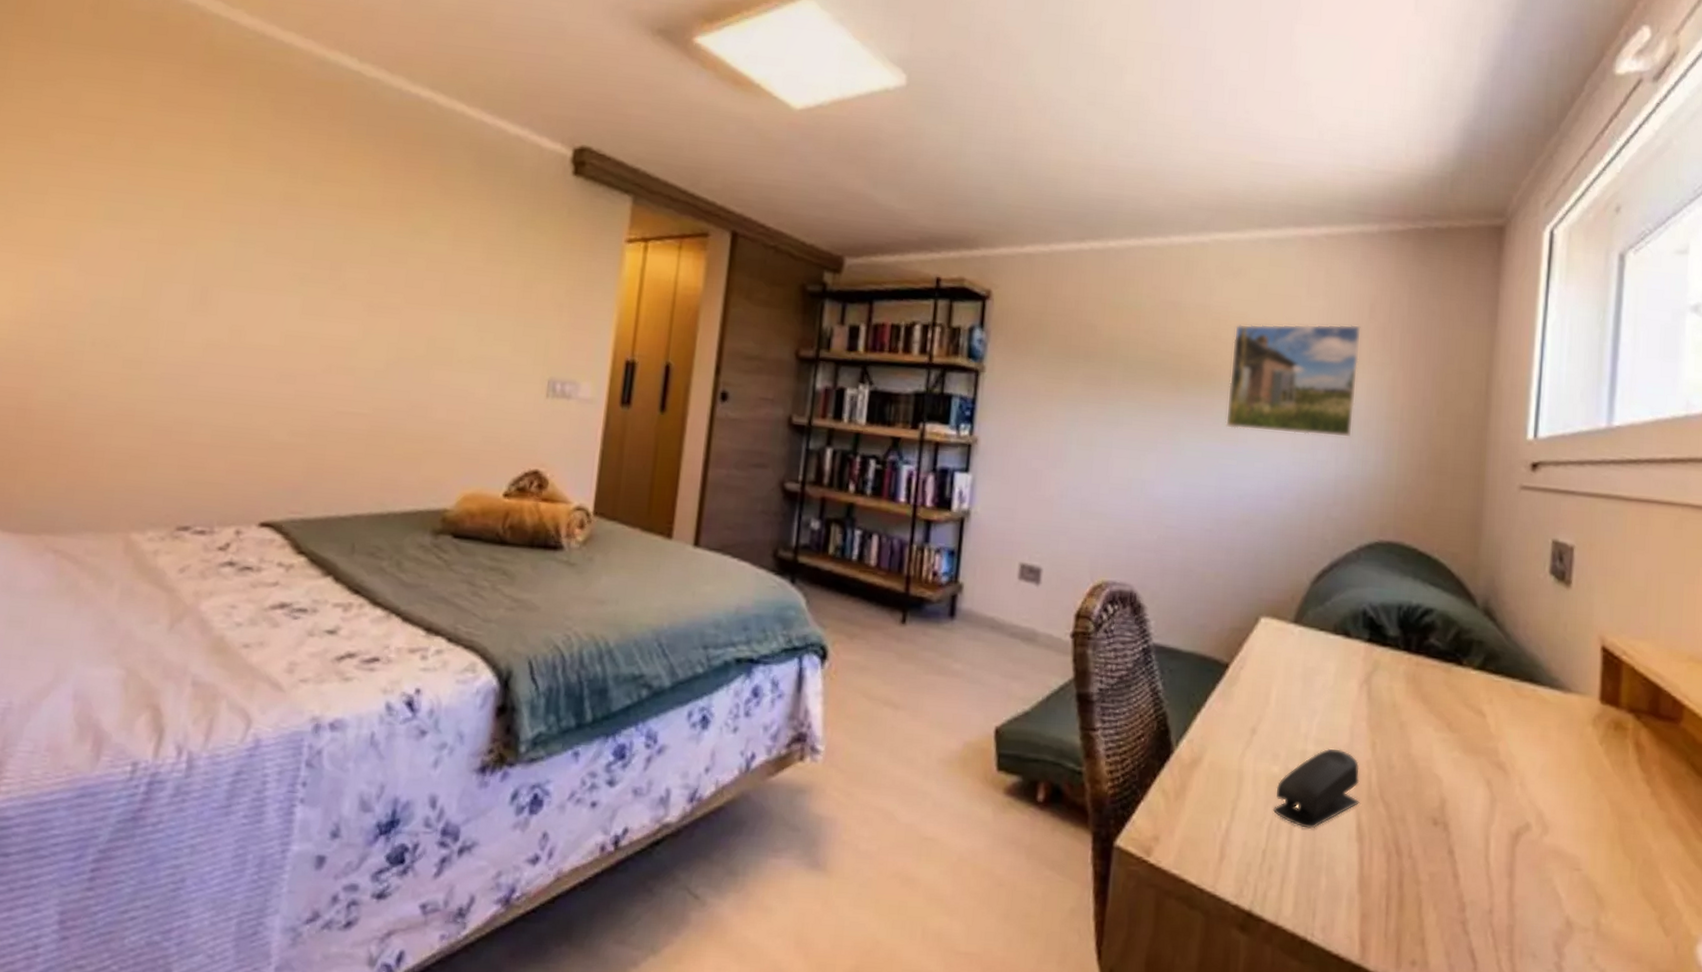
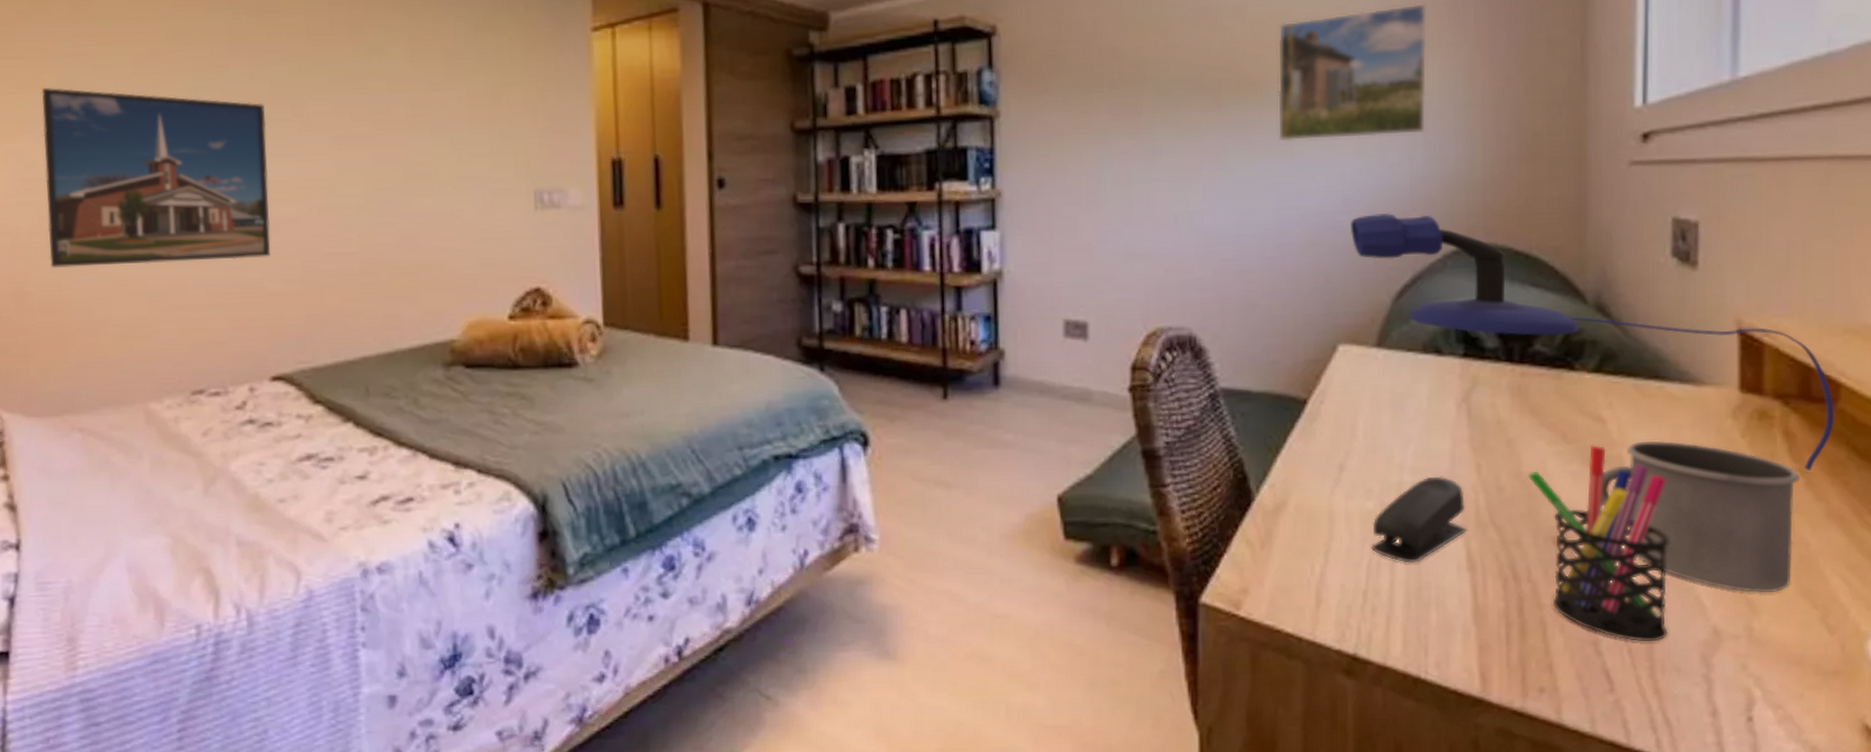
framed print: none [60,218,304,407] -> present [41,88,271,268]
microphone: none [1280,503,1678,782] -> present [1351,213,1834,472]
pen holder: none [1415,736,1534,927] -> present [1527,445,1669,642]
mug: none [1477,737,1647,891] -> present [1601,440,1801,594]

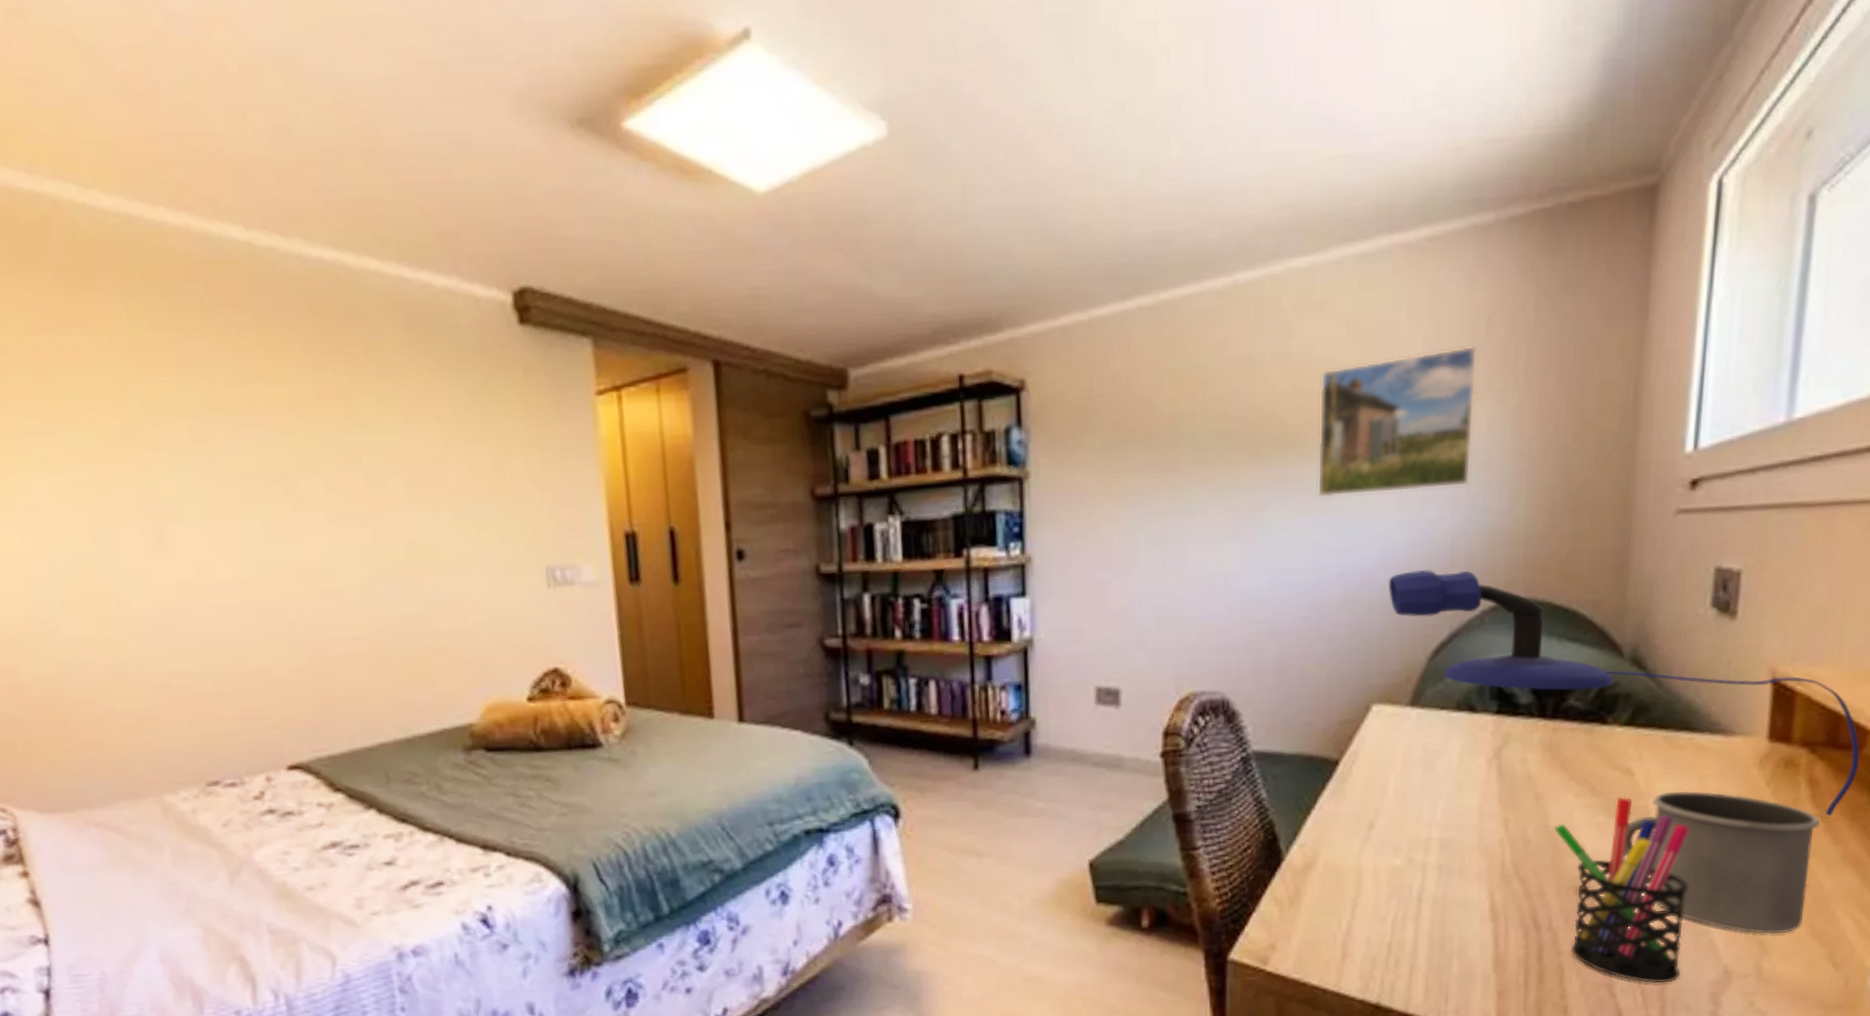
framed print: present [41,88,271,268] -> none [12,470,274,661]
stapler: present [1370,476,1467,563] -> none [1396,831,1492,916]

